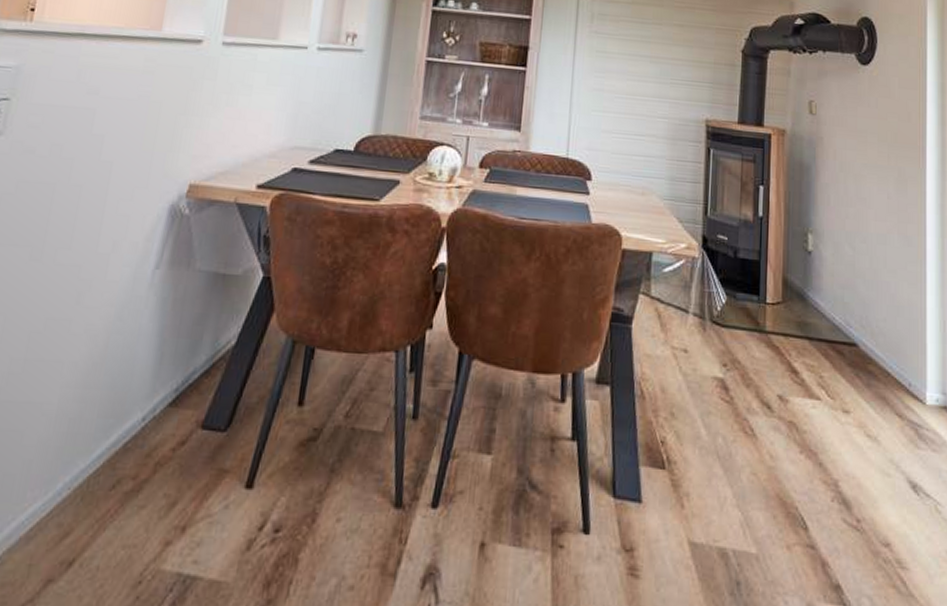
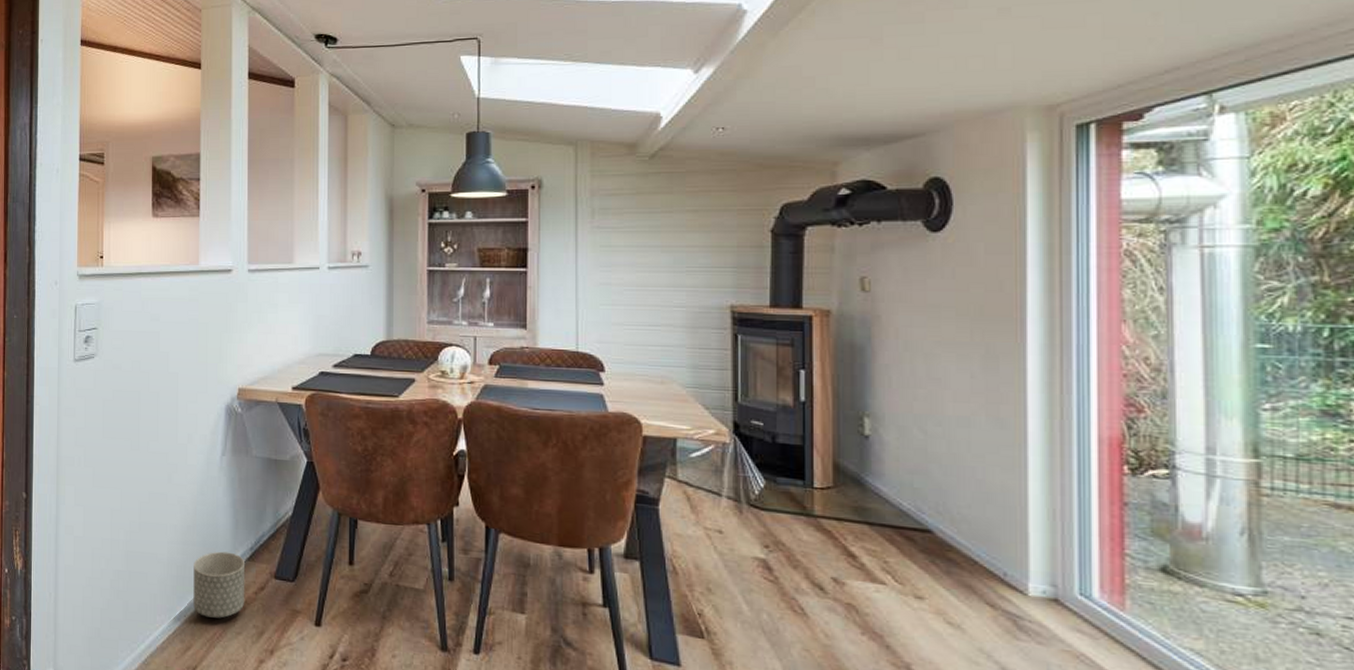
planter: none [83,395,165,488] -> present [193,551,245,619]

